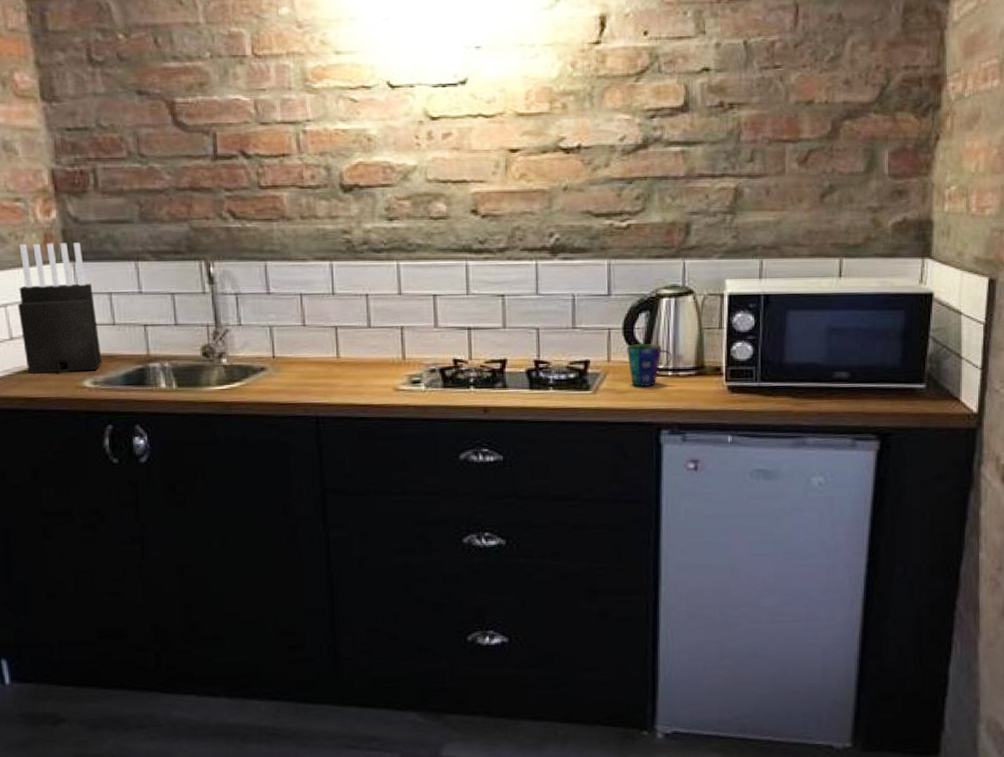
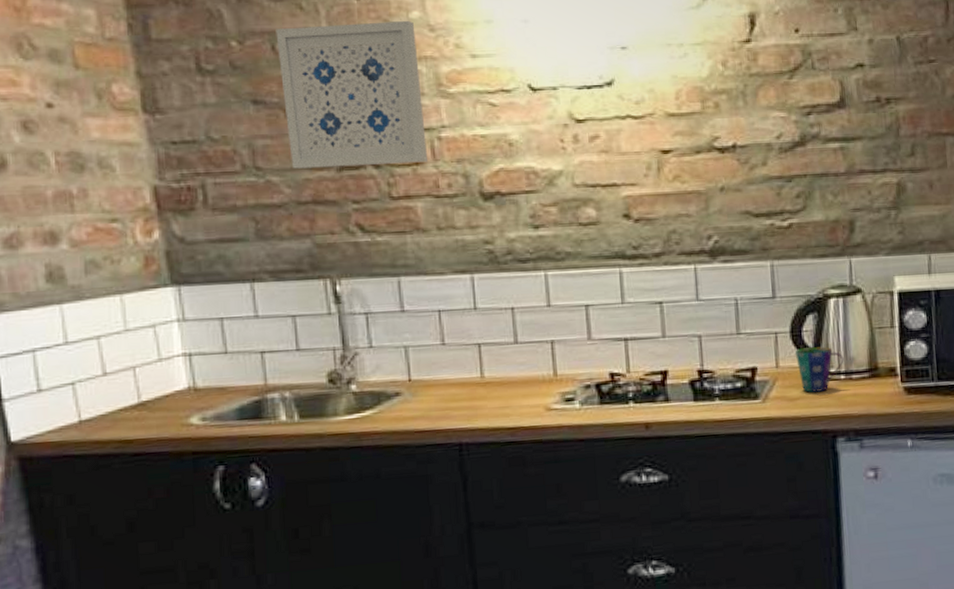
knife block: present [17,242,102,374] -> none [112,264,212,413]
wall art: none [158,16,294,157] -> present [276,20,429,169]

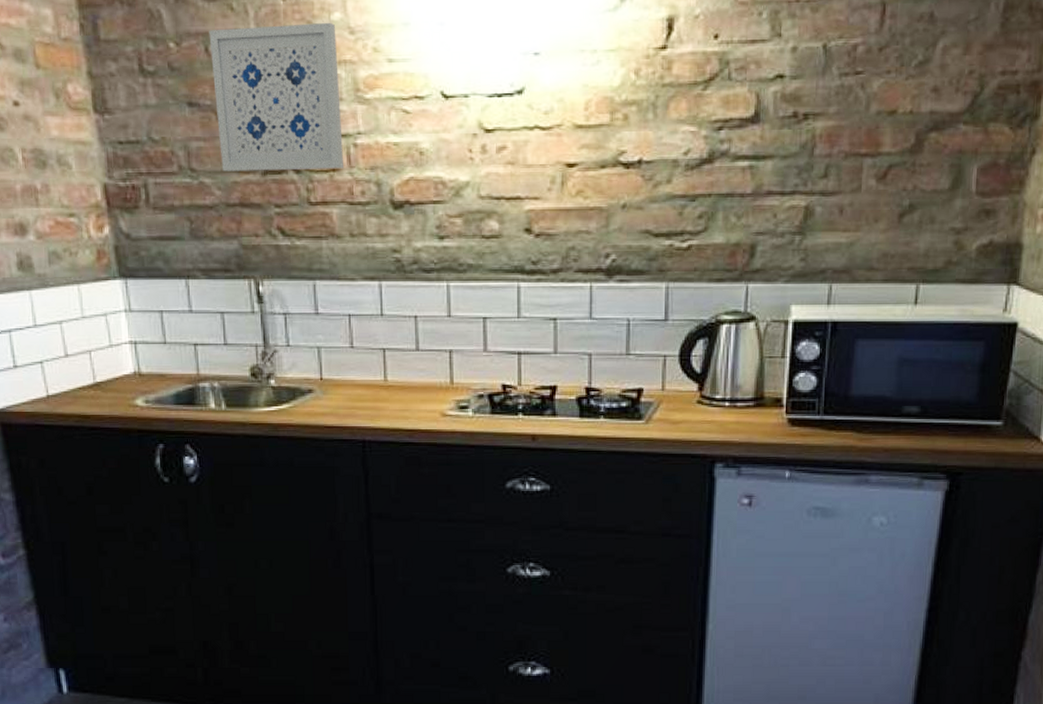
cup: present [795,347,844,393] -> none [682,371,730,418]

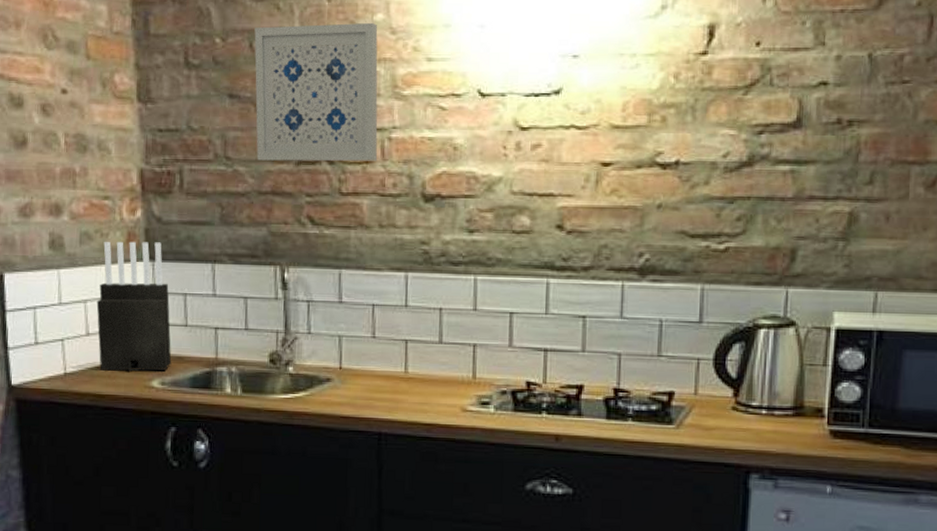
knife block: none [72,259,154,391] -> present [96,241,172,371]

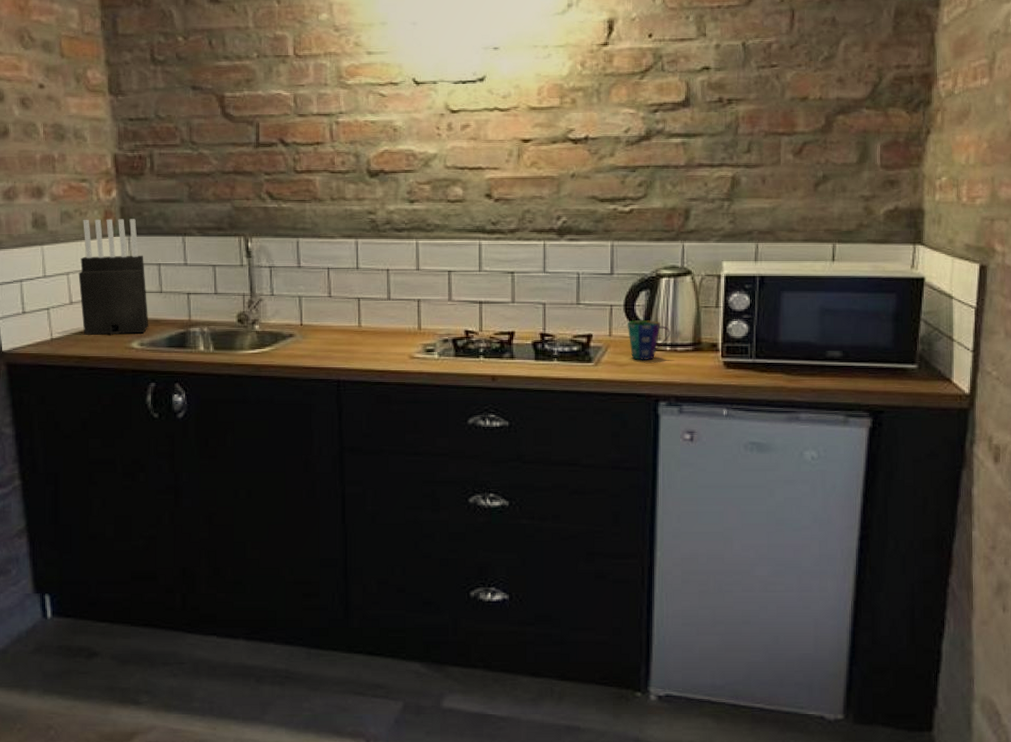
wall art: present [254,22,378,162] -> none [213,21,327,144]
cup: none [716,376,768,425] -> present [627,319,671,361]

